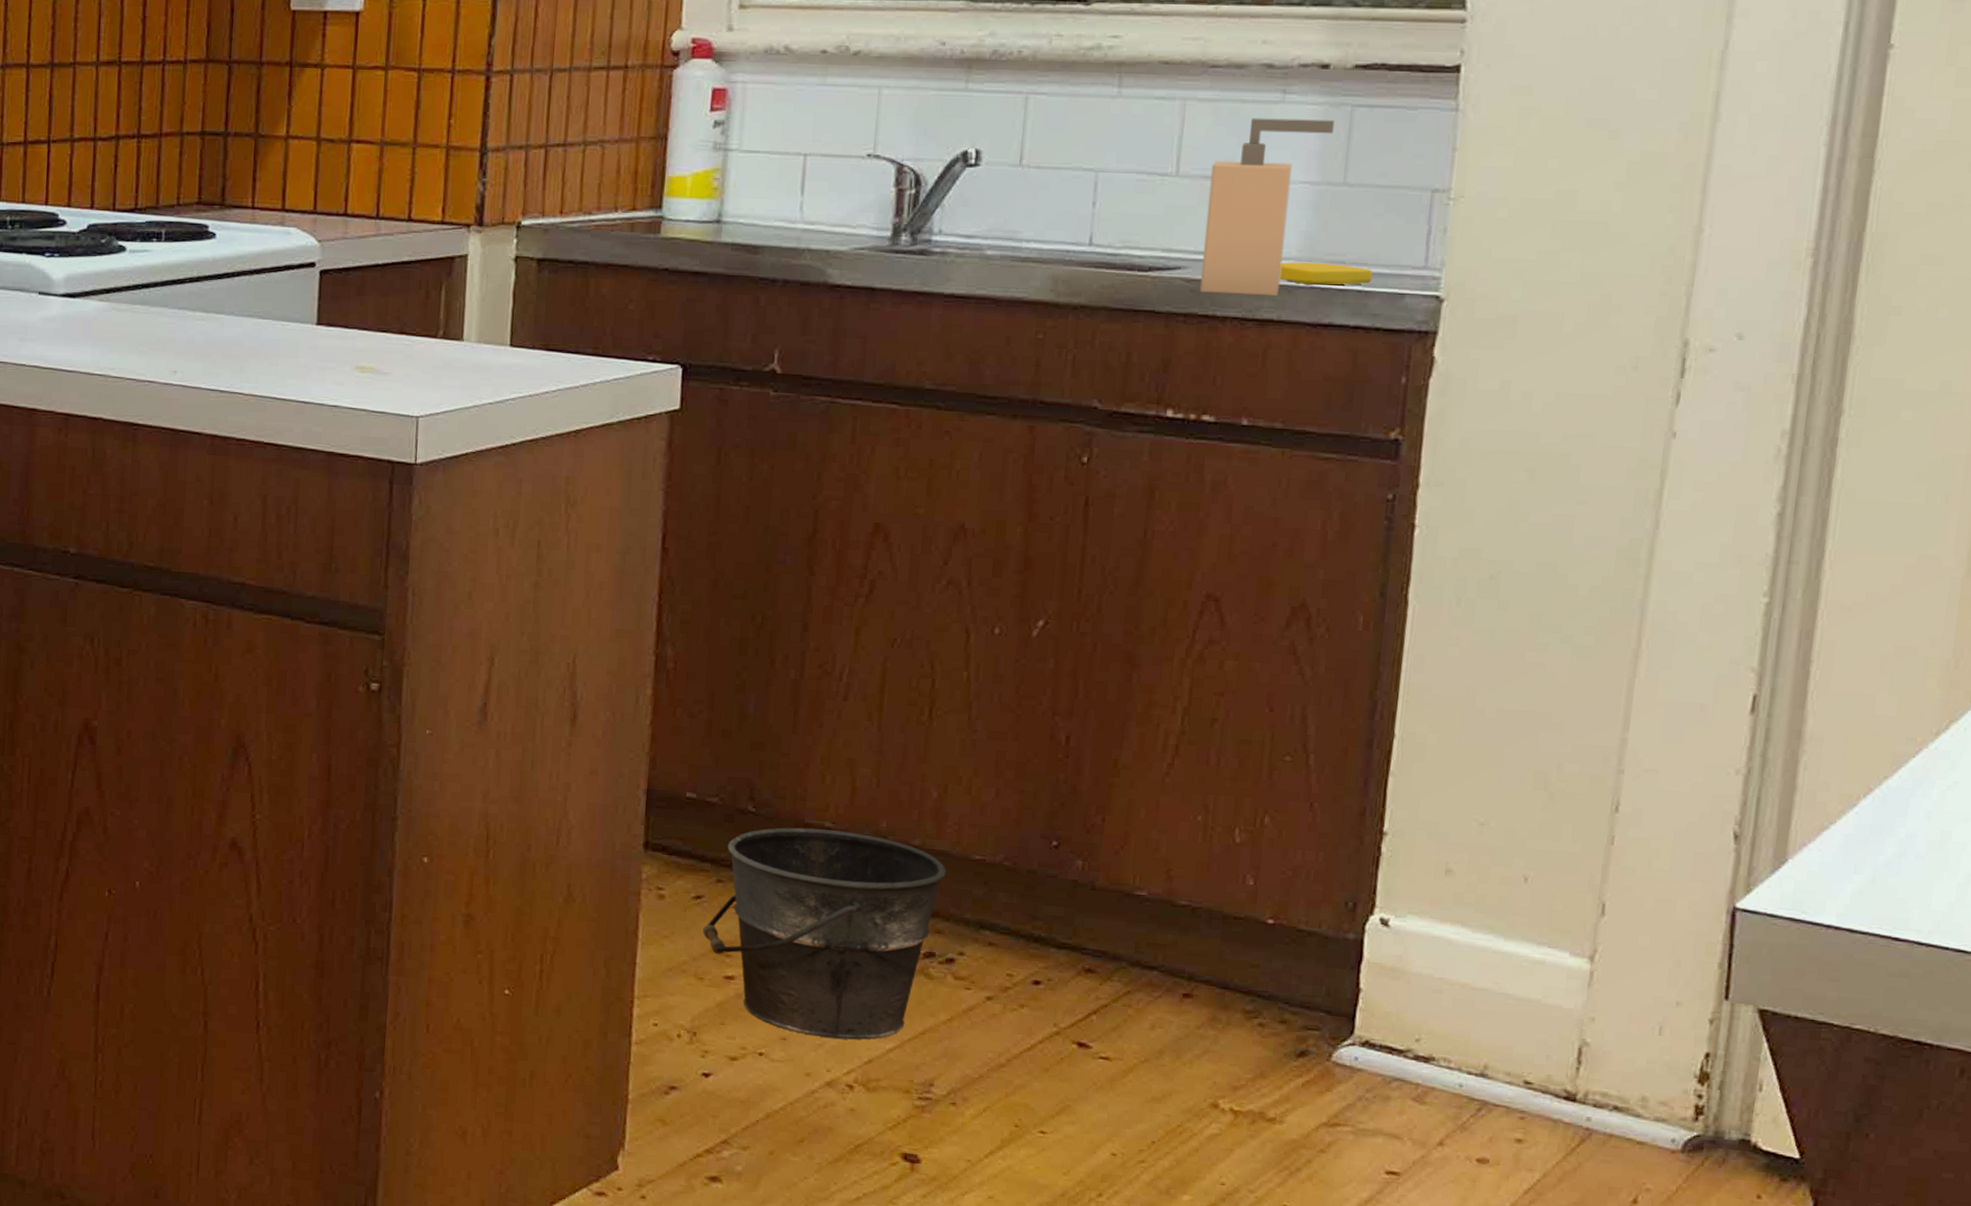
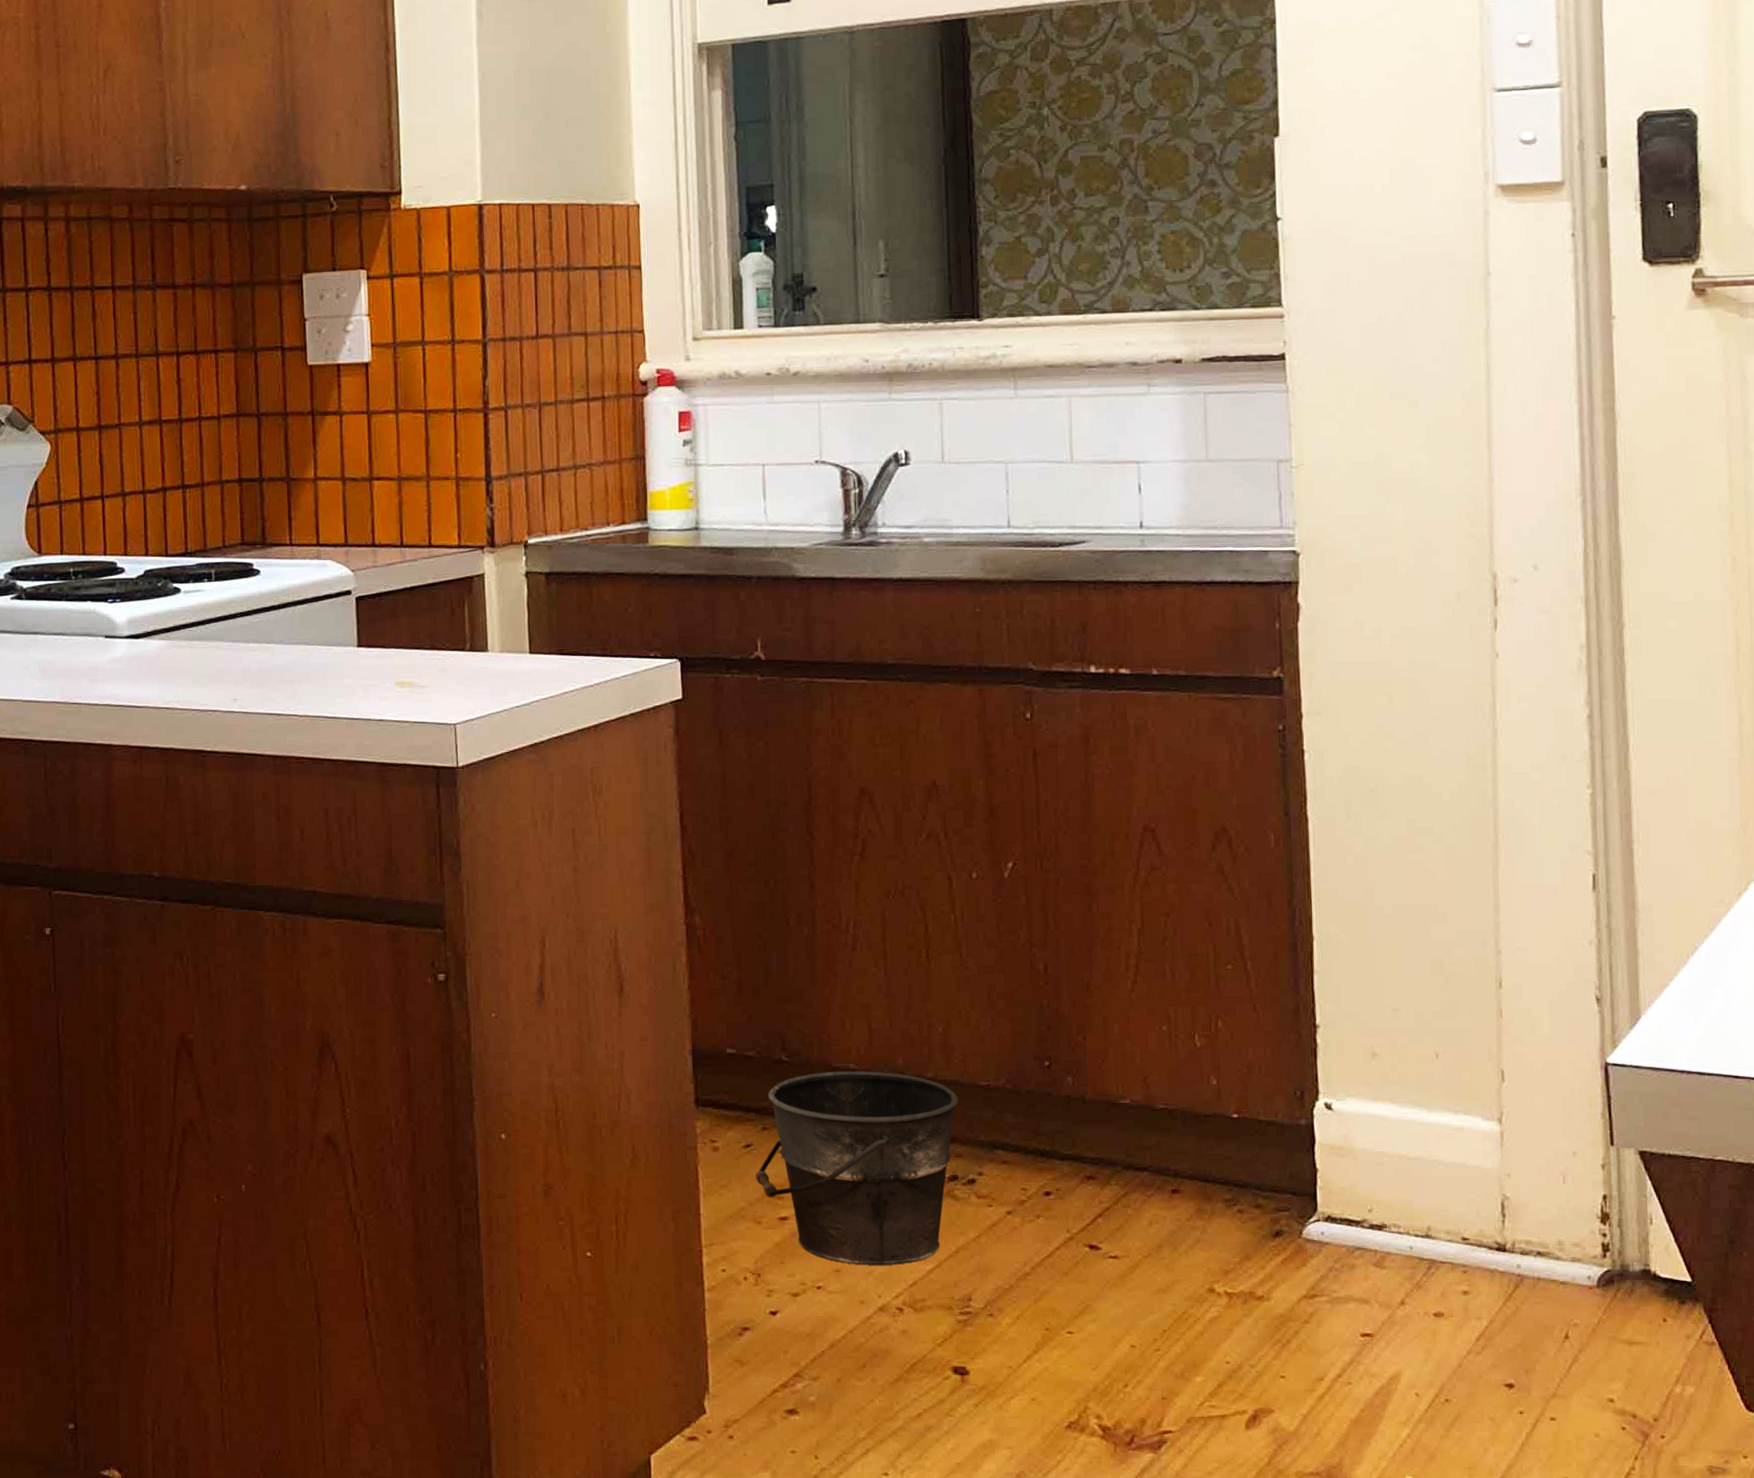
soap dispenser: present [1199,118,1334,297] -> none [1098,407,1192,562]
sponge: present [1279,261,1373,286] -> none [1165,529,1240,550]

